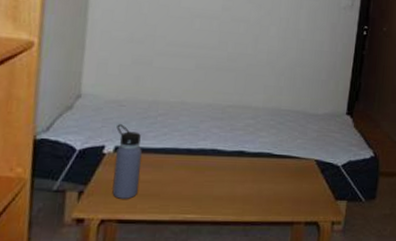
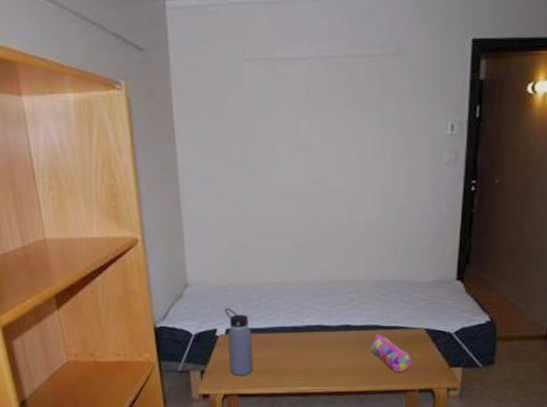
pencil case: none [260,162,300,204] -> present [369,334,411,373]

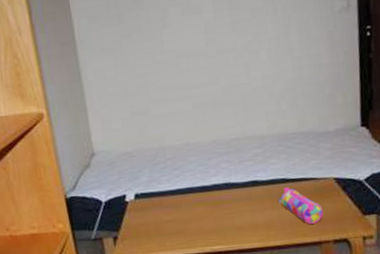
water bottle: present [225,308,253,376] -> none [132,173,164,240]

